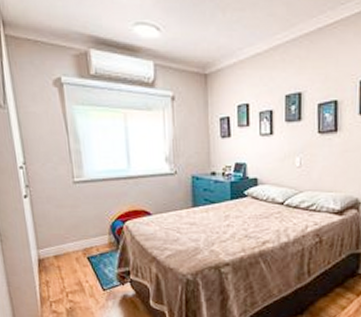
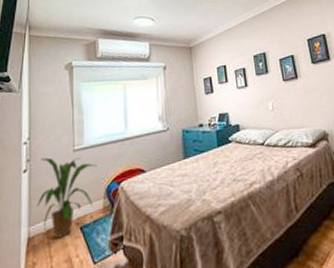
house plant: none [40,186,100,265] -> present [37,157,97,240]

